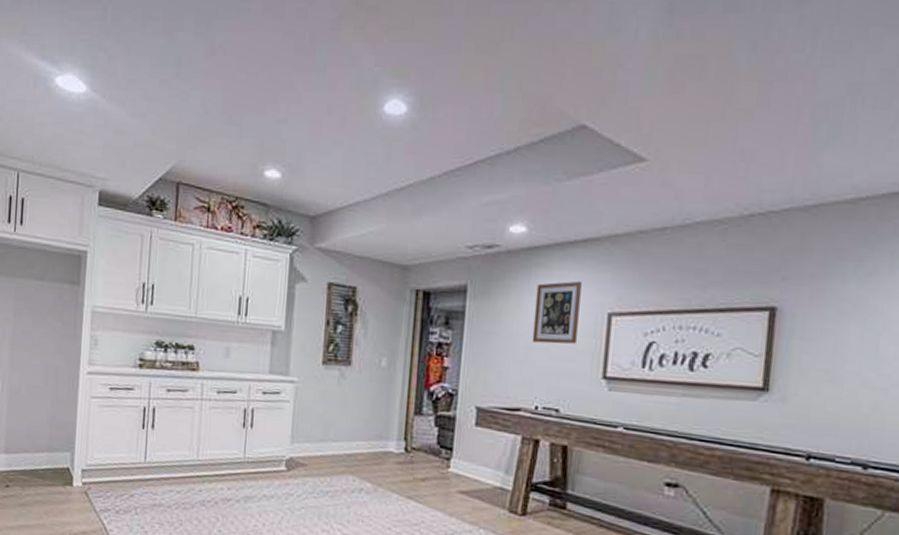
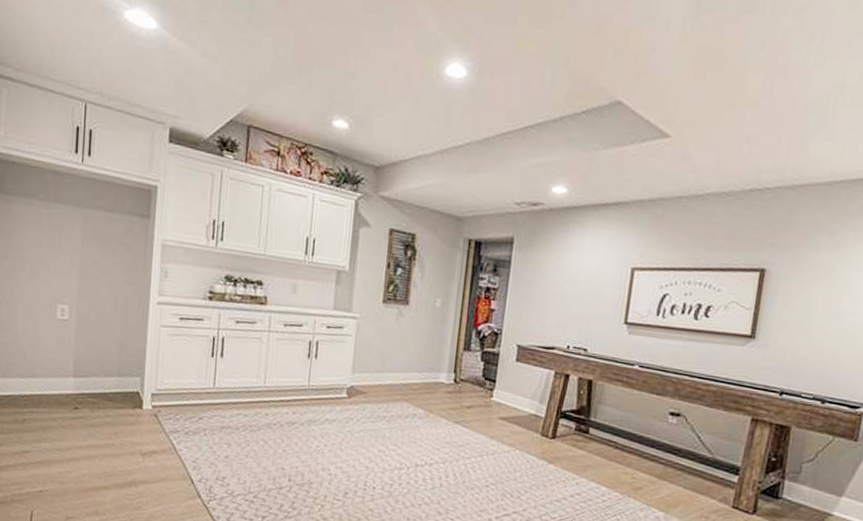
wall art: present [532,280,582,344] -> none [567,238,611,293]

